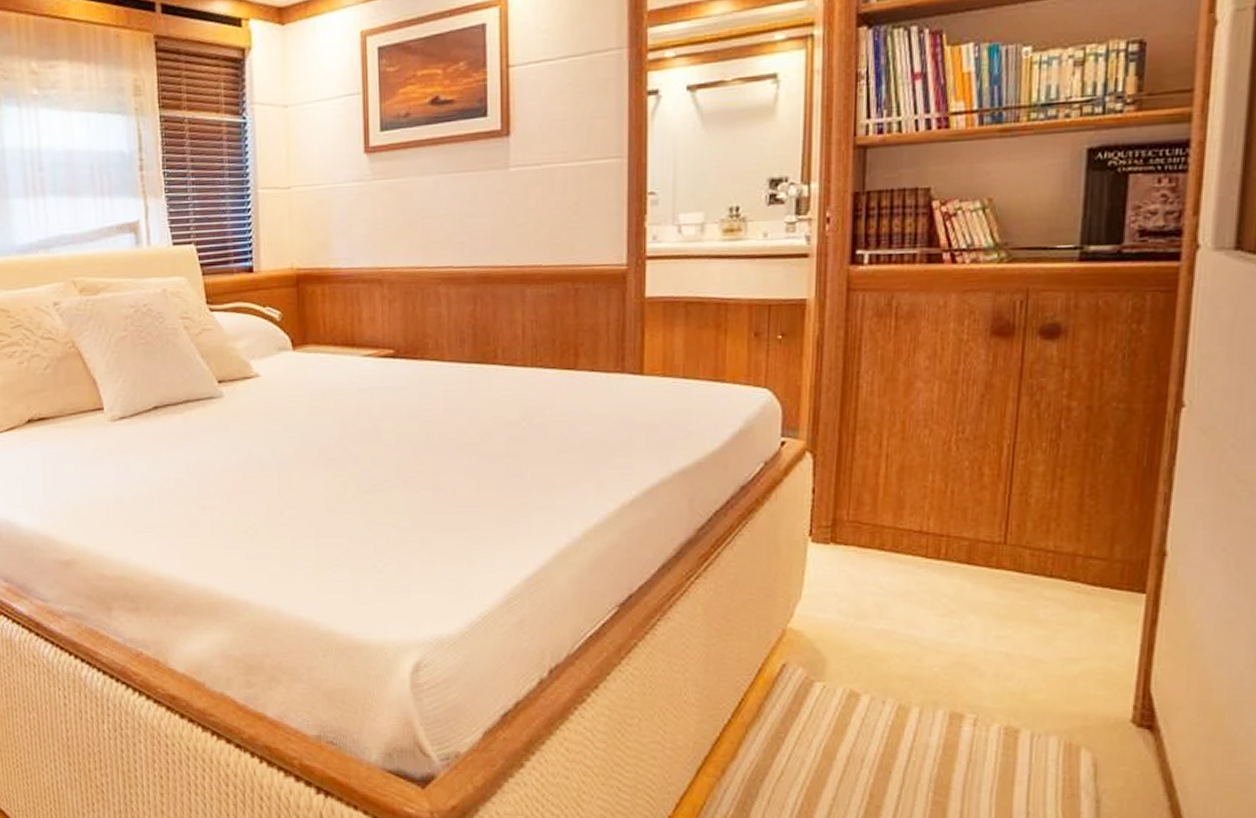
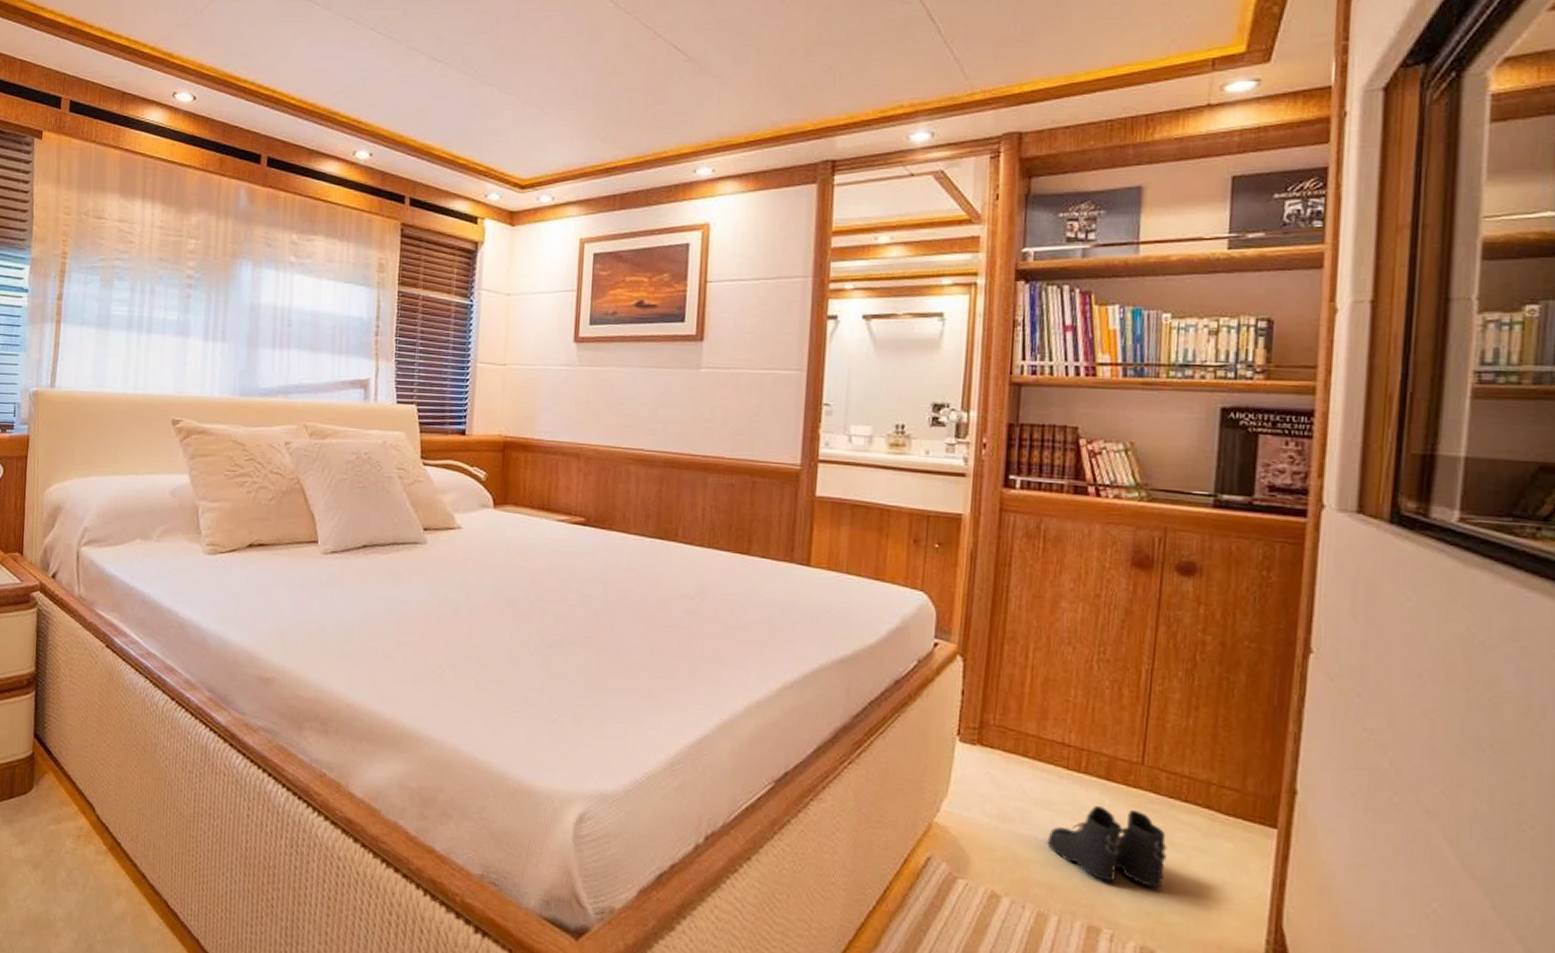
boots: none [907,591,1032,667] -> present [1047,805,1167,888]

